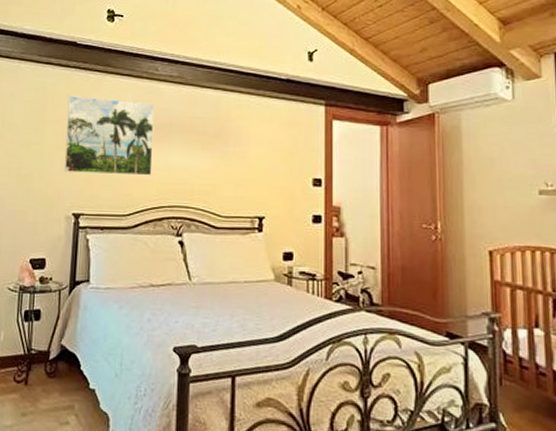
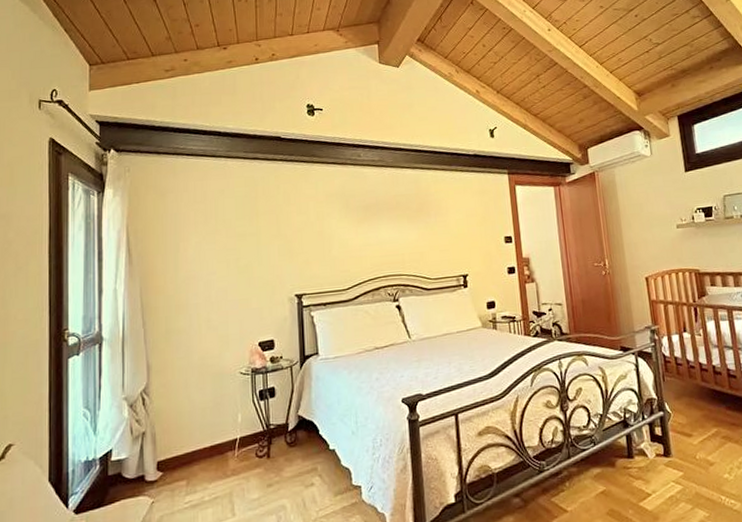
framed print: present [63,96,155,176] -> none [279,186,365,258]

